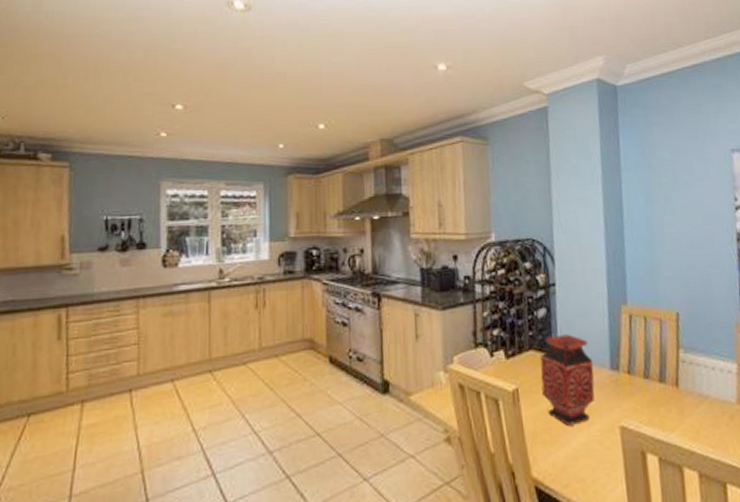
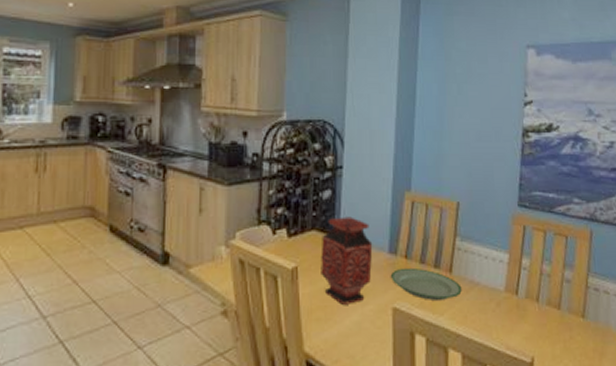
plate: none [614,383,691,417] -> present [390,267,462,300]

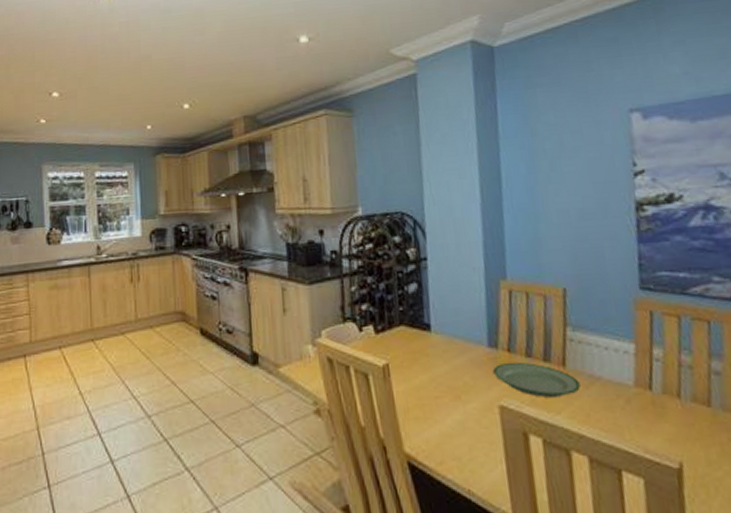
vase: present [320,216,373,305] -> none [411,309,471,403]

